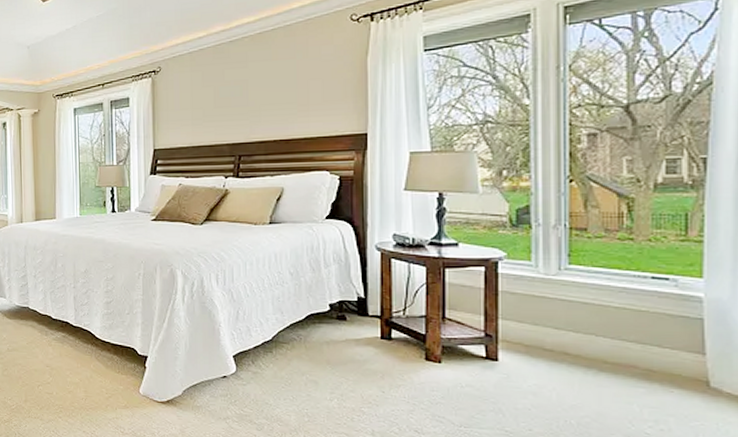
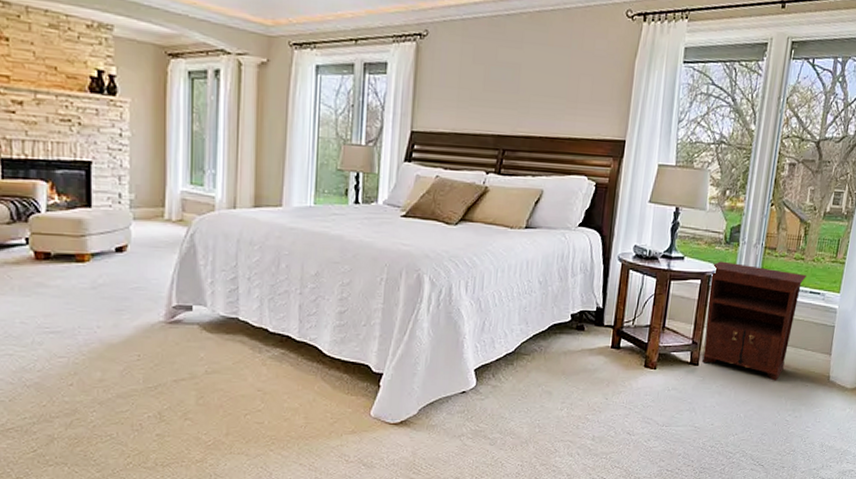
nightstand: none [497,246,642,384] -> present [702,261,807,381]

